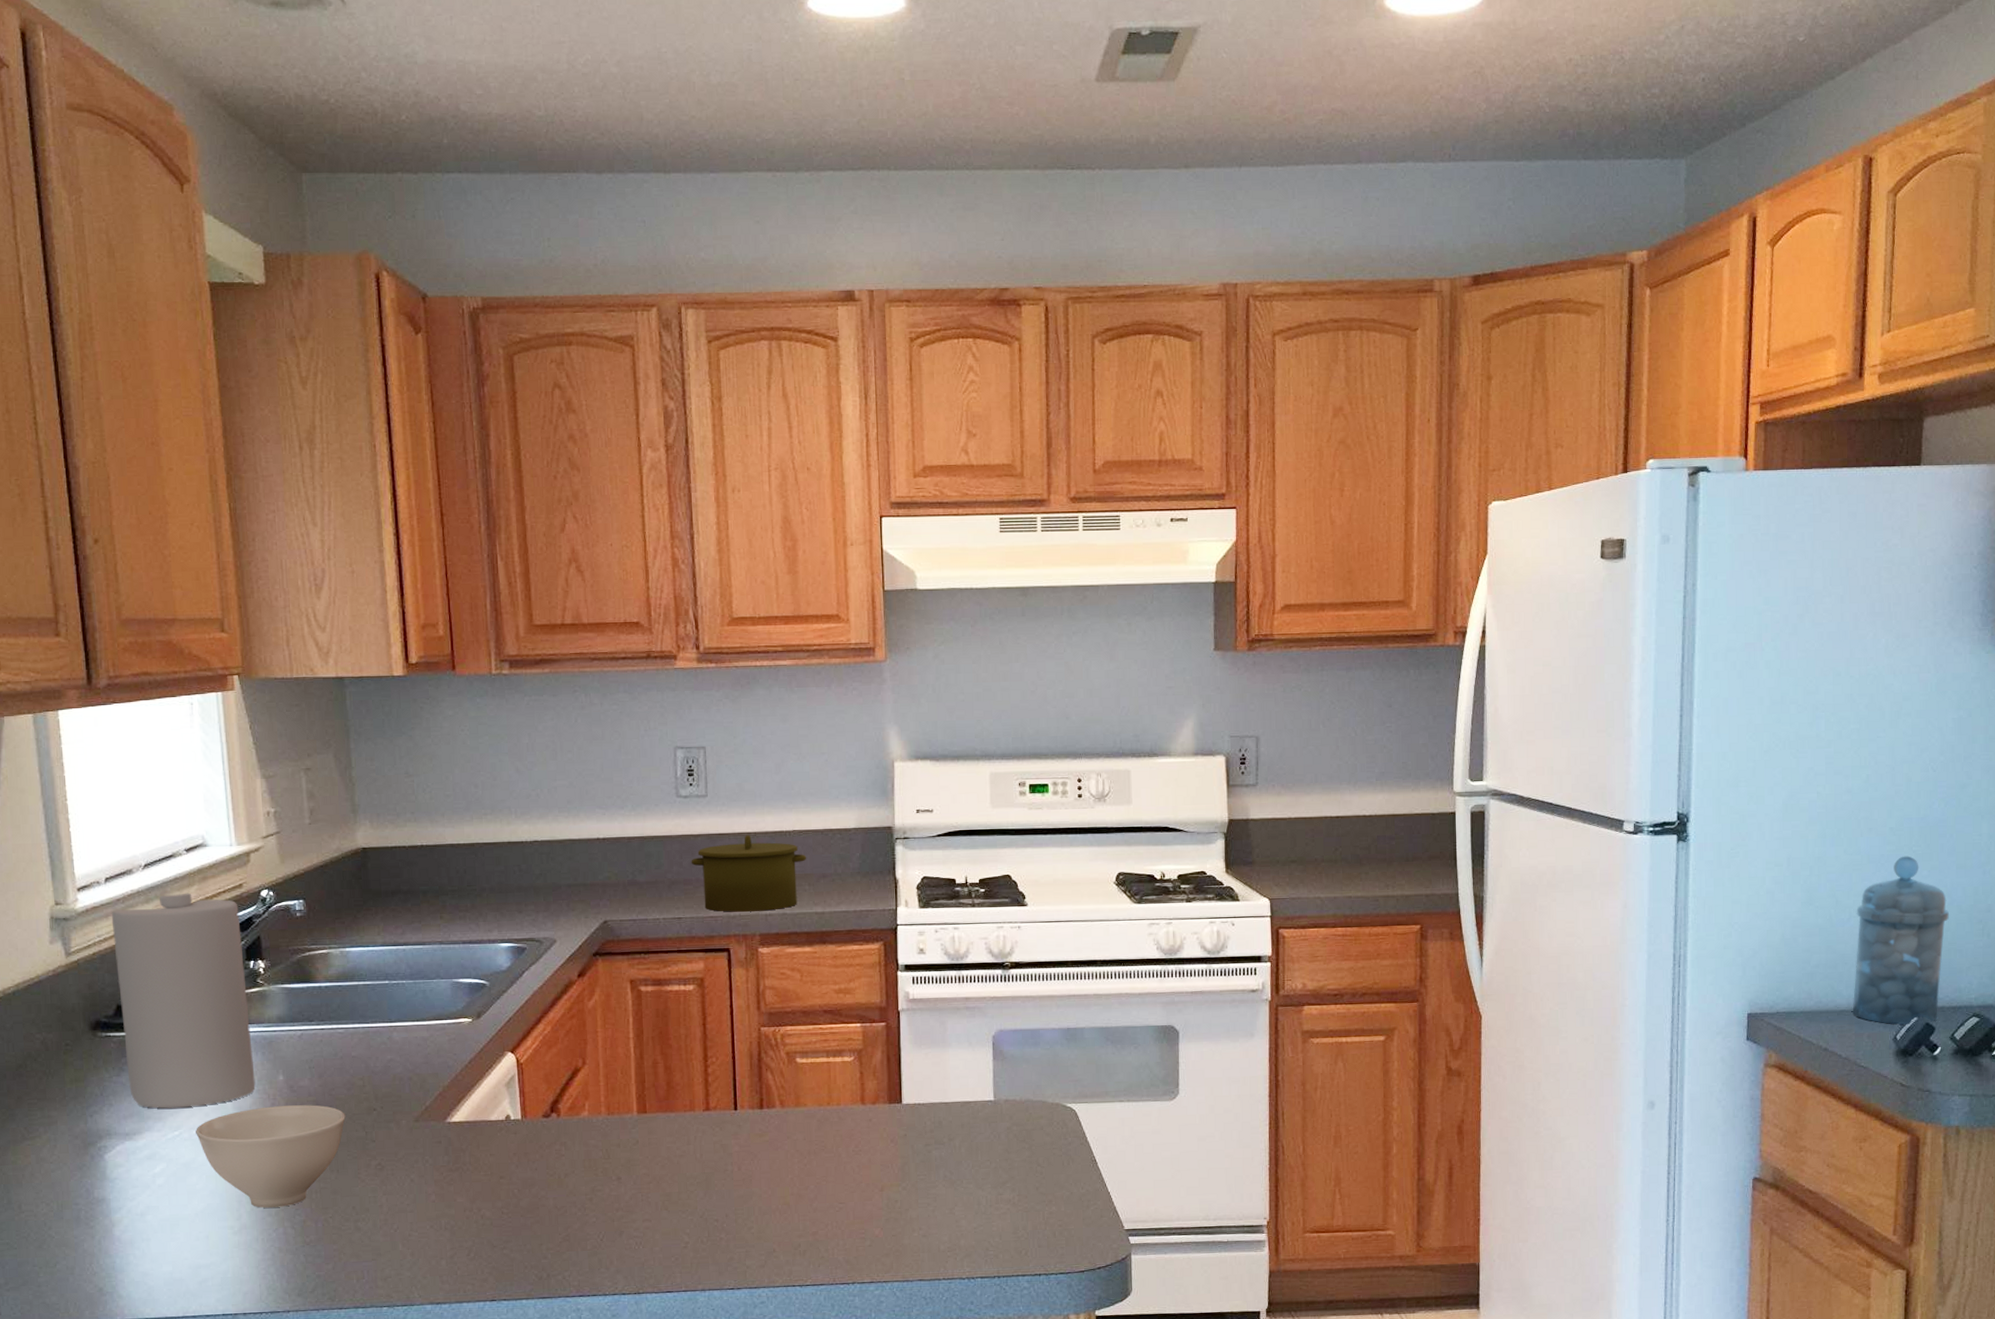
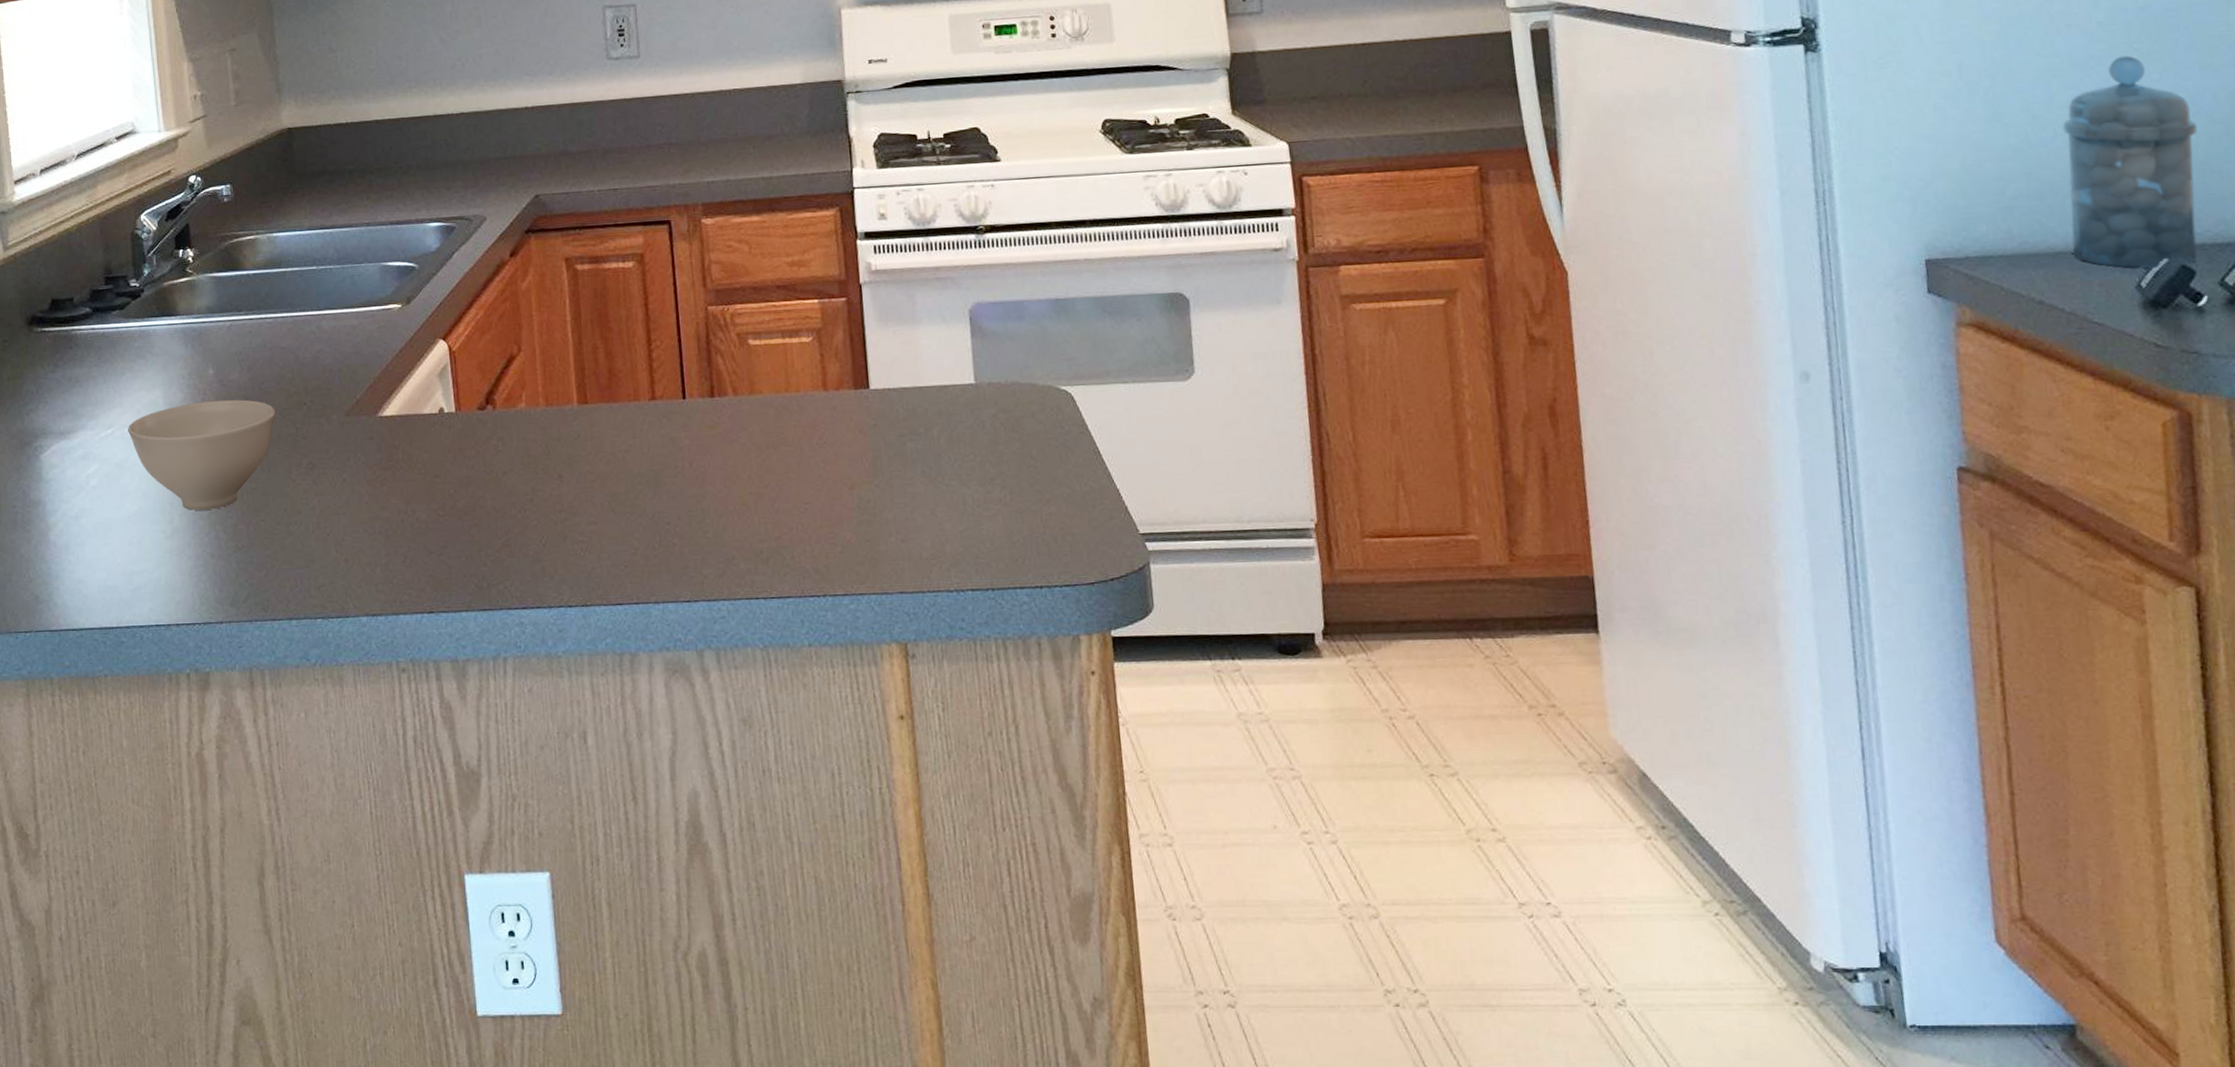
paper towel holder: present [111,892,256,1109] -> none [46,181,186,406]
cooking pot: present [691,835,807,912] -> none [625,96,750,181]

